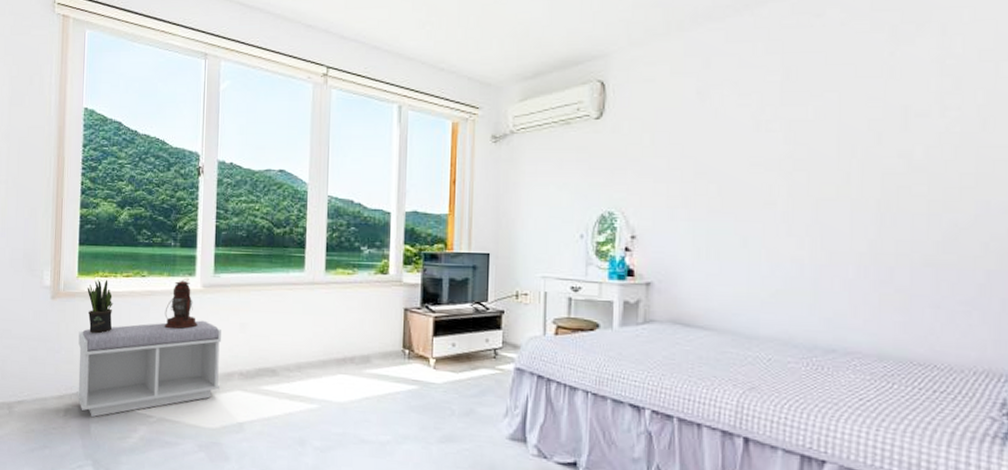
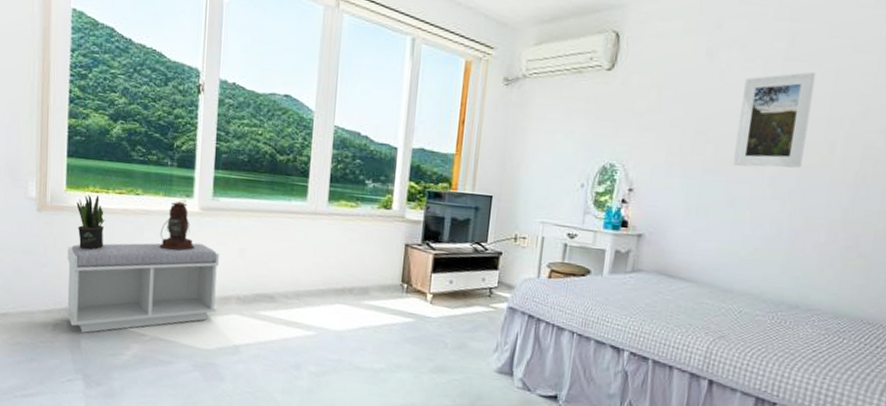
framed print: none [740,101,818,205] -> present [733,71,816,168]

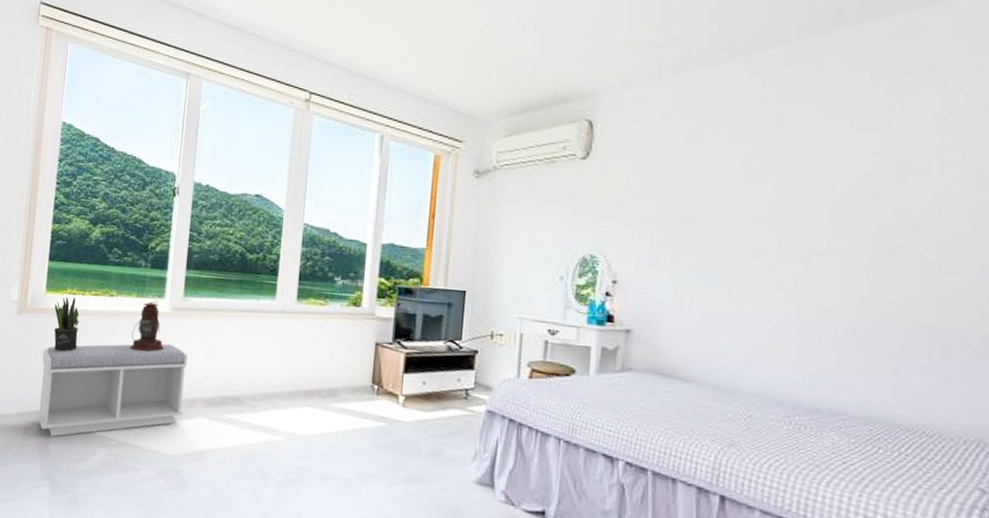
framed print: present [733,71,816,168] -> none [727,151,812,255]

